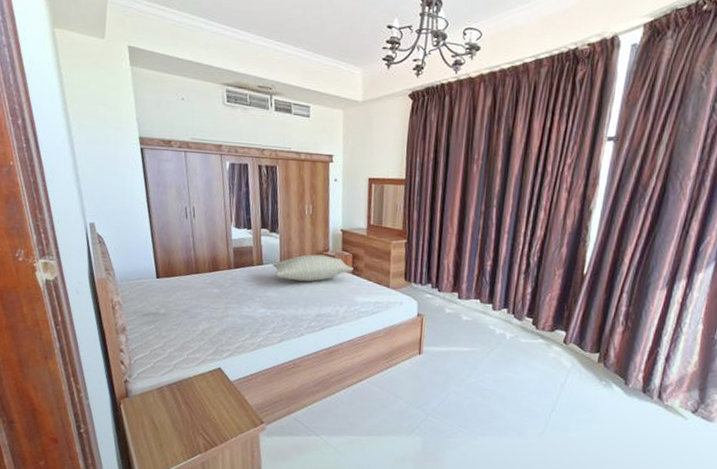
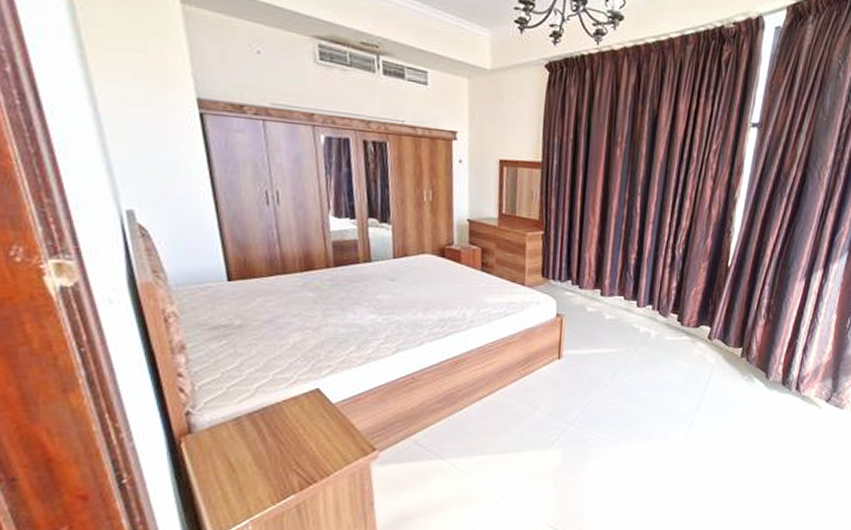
pillow: present [273,254,354,282] -> none [384,248,483,282]

